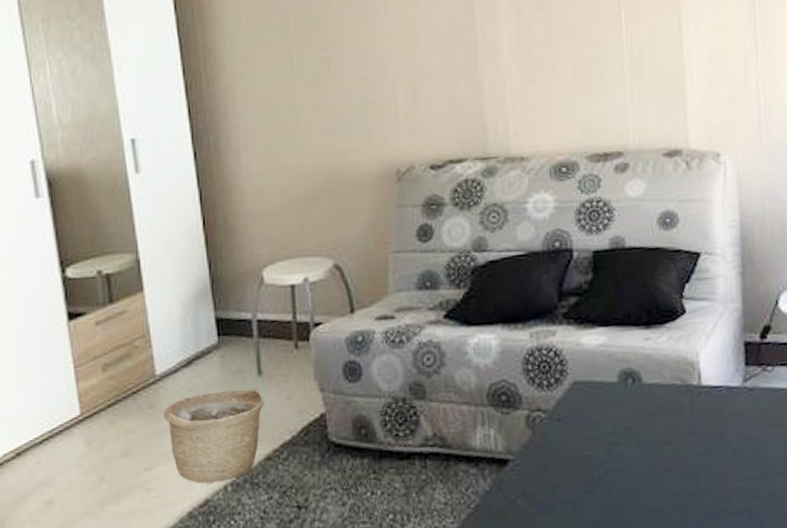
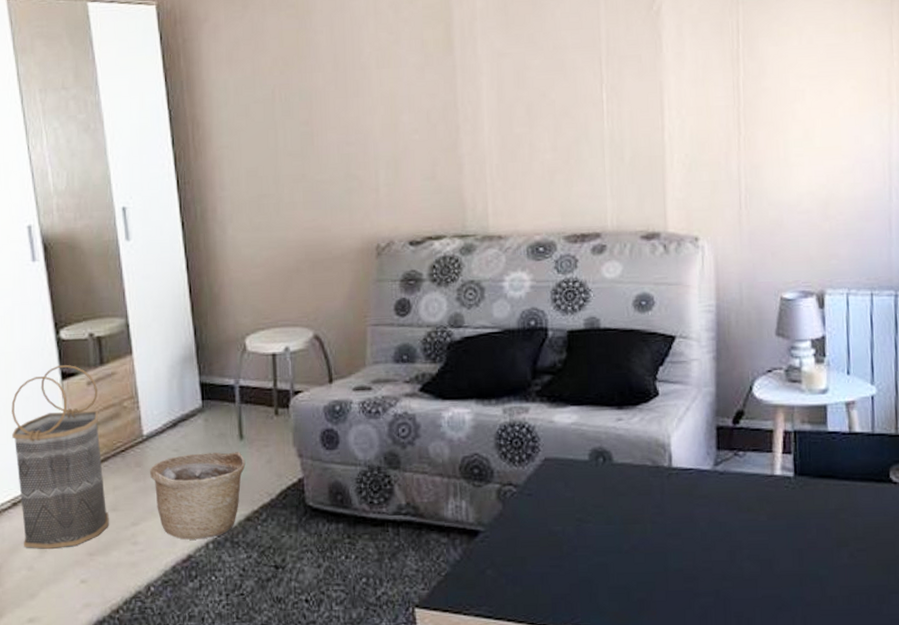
basket: none [14,304,121,501] -> present [11,364,109,549]

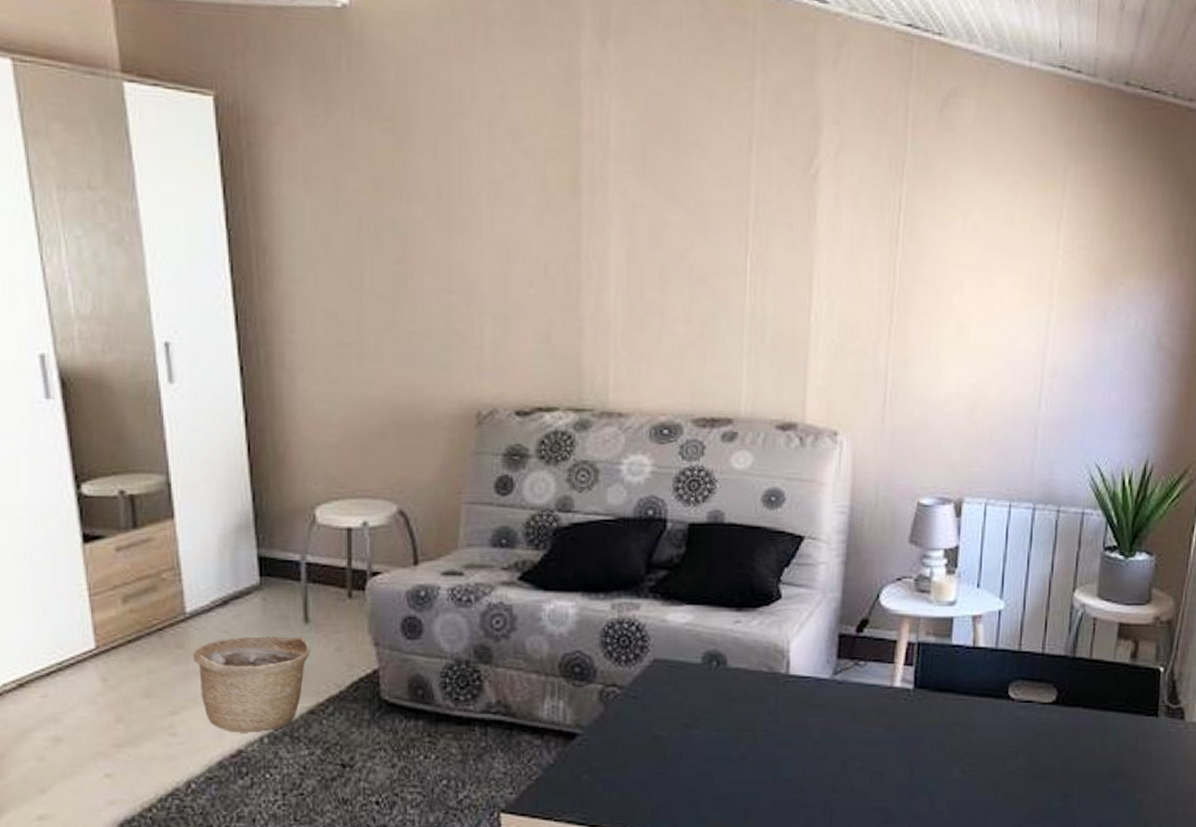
basket: present [11,364,109,549] -> none [17,525,141,738]

